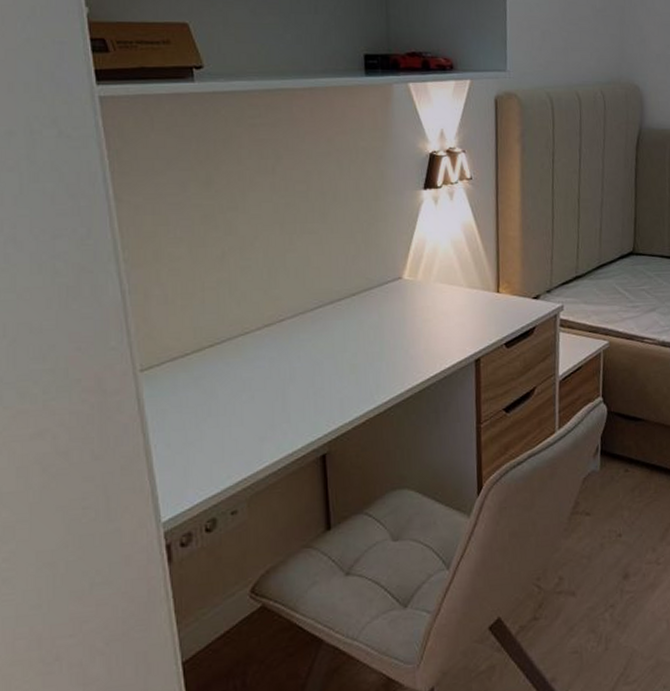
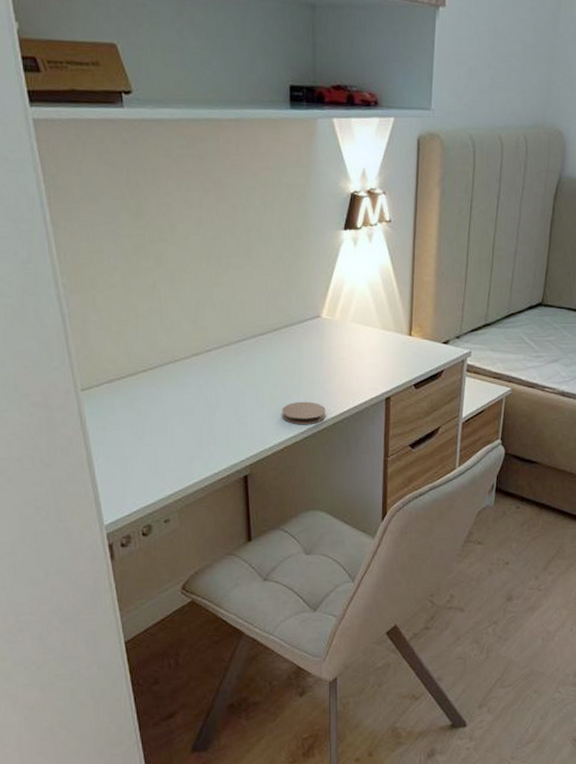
coaster: none [362,368,411,395] -> present [282,401,326,425]

